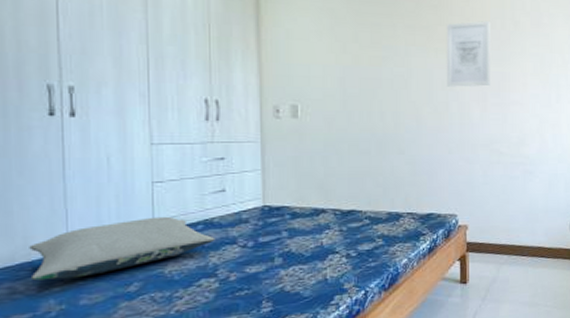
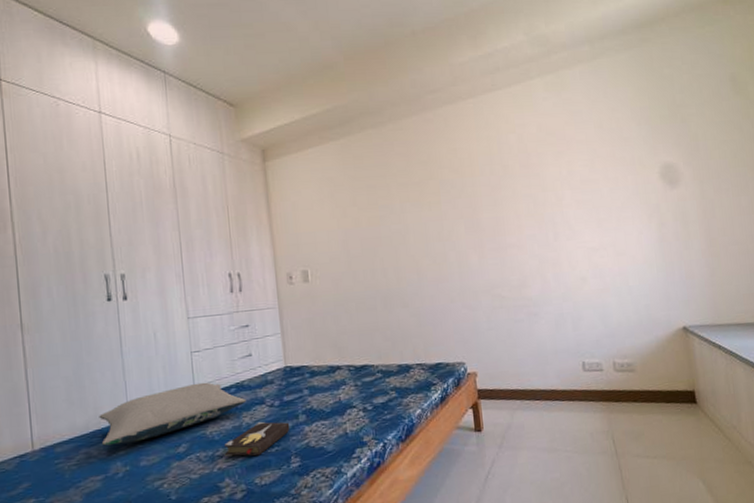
hardback book: none [185,262,264,299] -> present [224,421,290,457]
wall art: present [446,20,490,87] -> none [436,168,485,238]

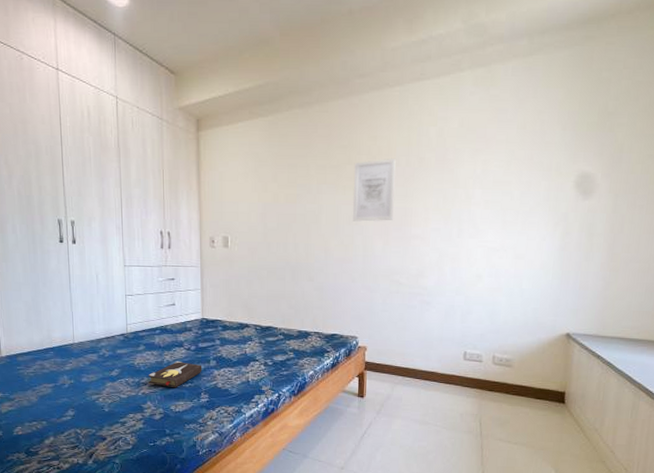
pillow: present [99,382,247,446] -> none [51,321,168,362]
wall art: none [436,168,485,238] -> present [353,158,396,222]

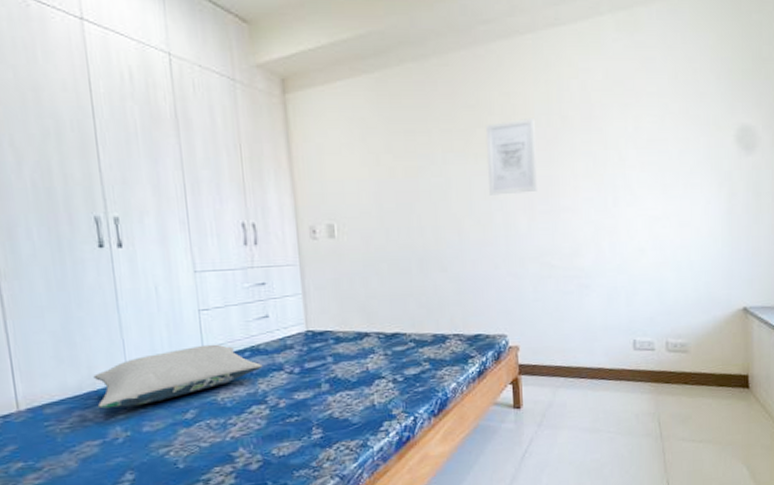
pillow: none [51,321,168,362] -> present [93,344,263,409]
hardback book: present [148,360,202,388] -> none [238,389,312,426]

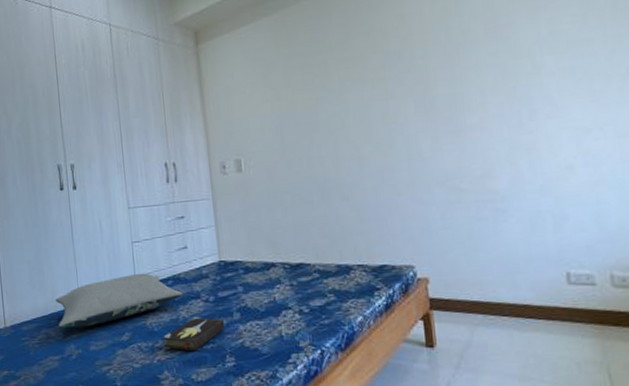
hardback book: none [238,389,312,426] -> present [163,316,225,352]
wall art: present [485,117,537,196] -> none [381,35,440,120]

